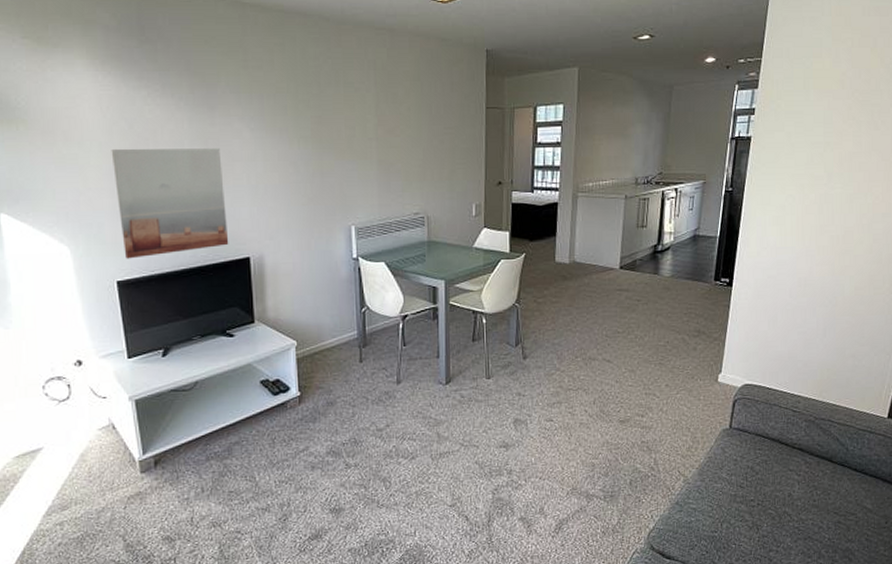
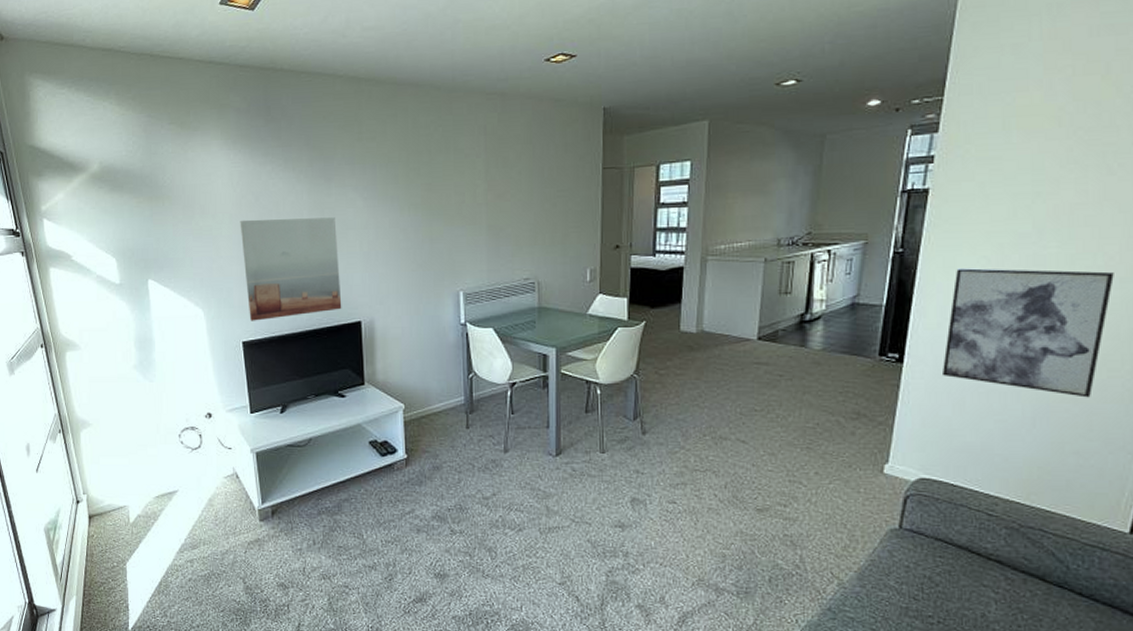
wall art: none [761,205,878,311] -> present [943,268,1114,398]

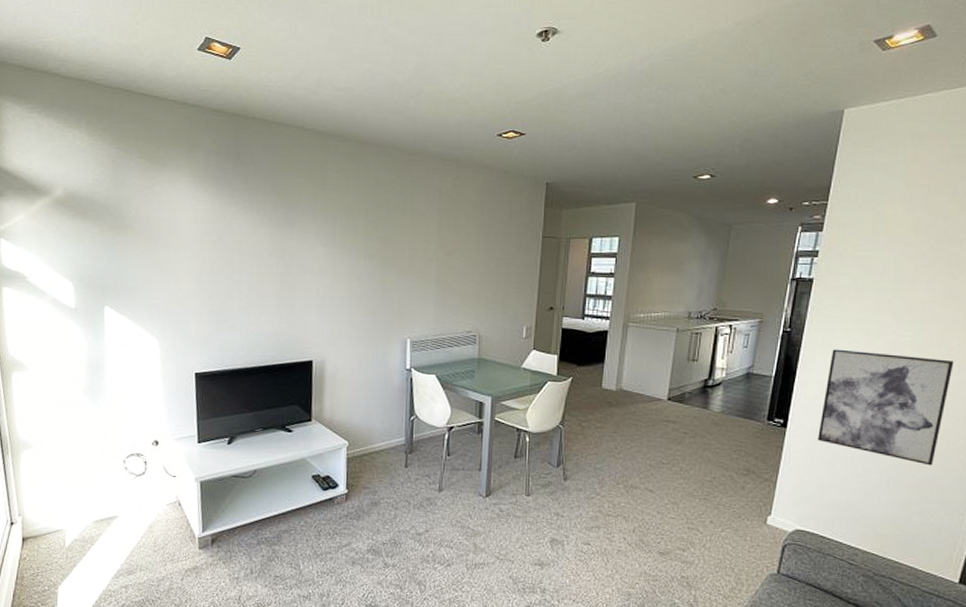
wall art: present [240,217,342,321] -> none [201,256,296,354]

